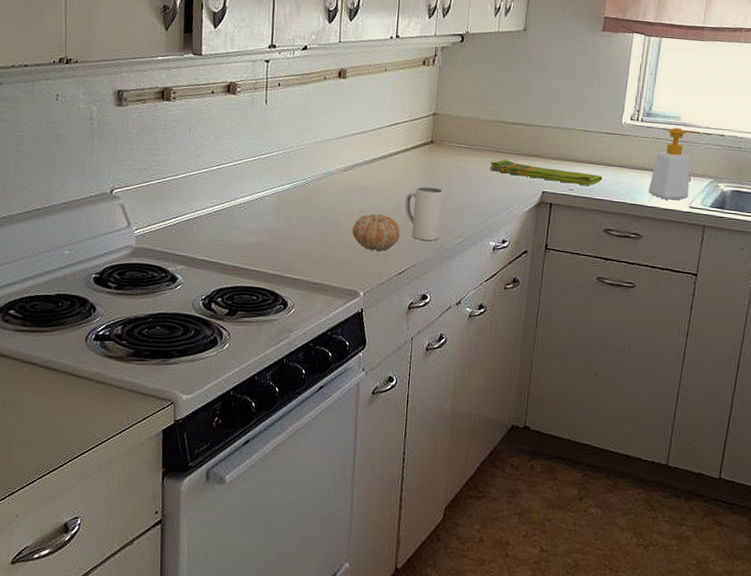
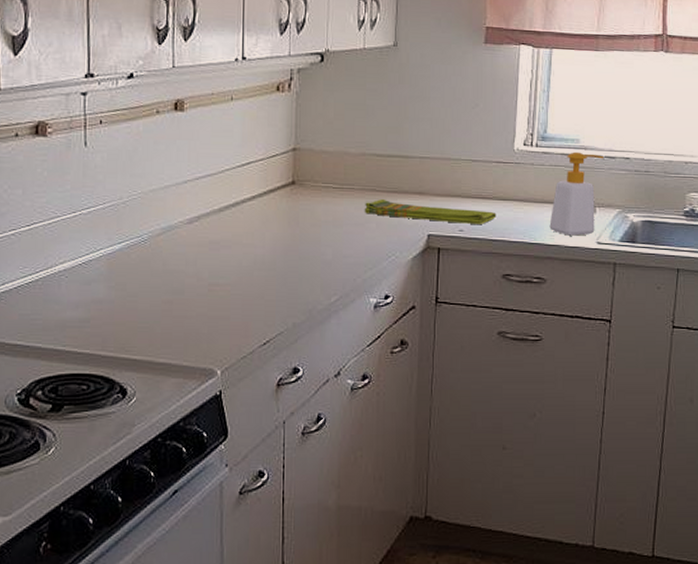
fruit: present [352,214,400,252] -> none [202,273,262,319]
mug: present [404,186,444,241] -> none [265,237,311,301]

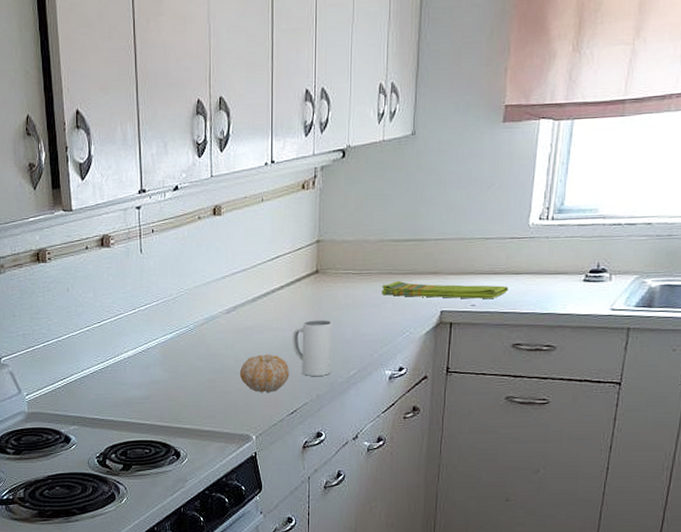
fruit: none [202,273,262,319] -> present [239,354,290,393]
mug: none [265,237,311,301] -> present [292,320,333,376]
soap bottle: present [549,151,603,236] -> none [562,221,623,304]

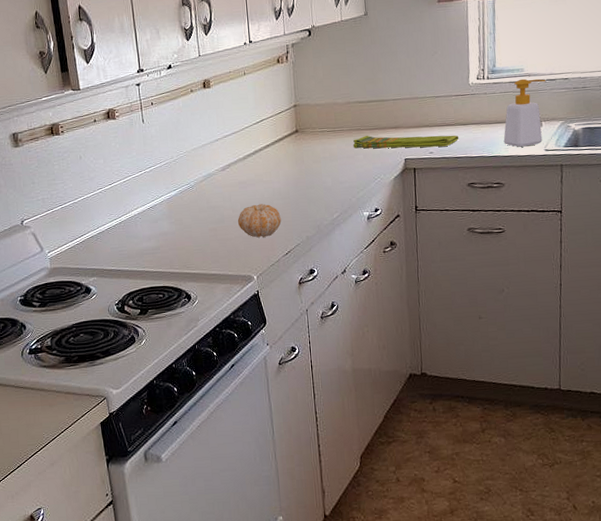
mug: present [292,320,333,376] -> none [280,171,318,221]
soap bottle: none [562,221,623,304] -> present [503,78,545,147]

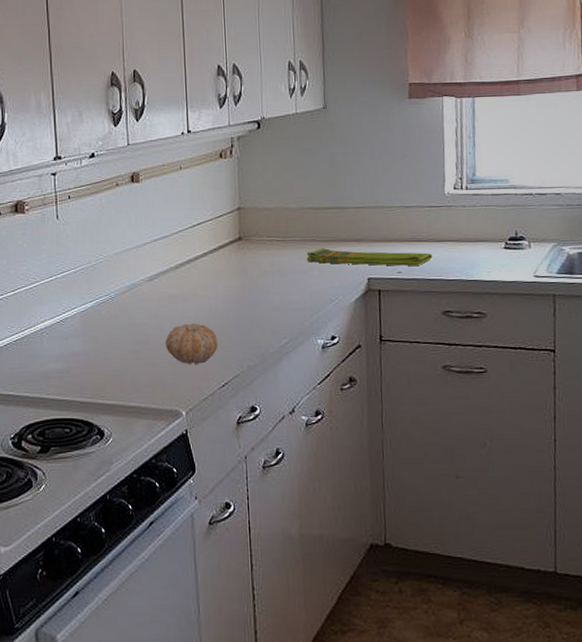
soap bottle: present [503,78,545,147] -> none [485,191,534,271]

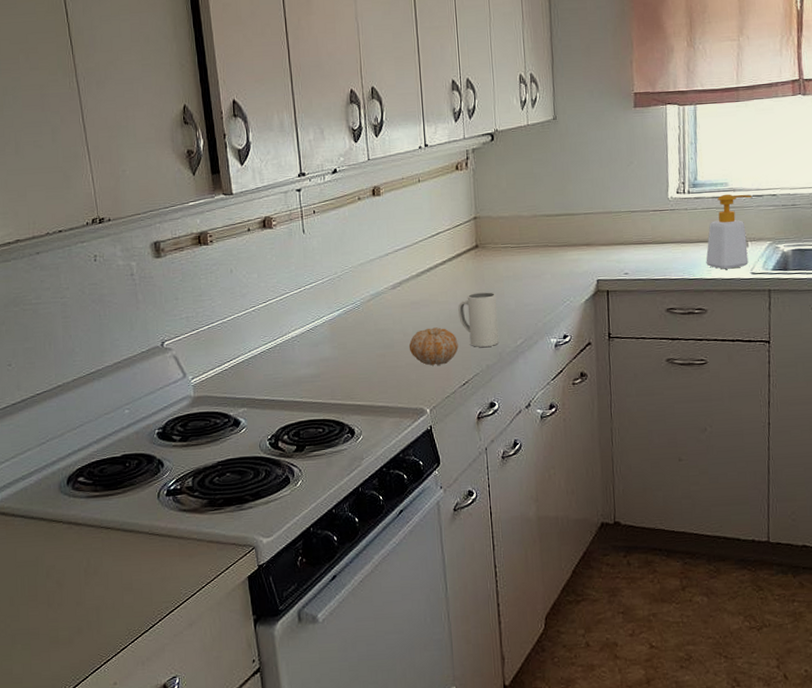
mug: none [219,287,262,346] -> present [458,292,499,347]
dish towel: present [307,247,433,266] -> none [540,252,657,268]
soap bottle: none [485,191,534,271] -> present [706,194,752,269]

